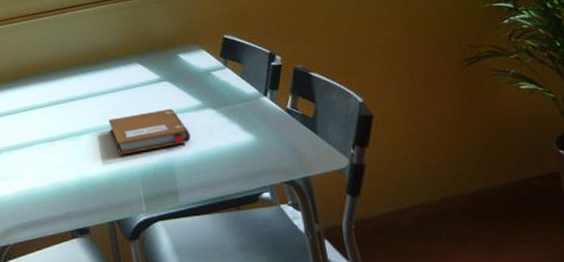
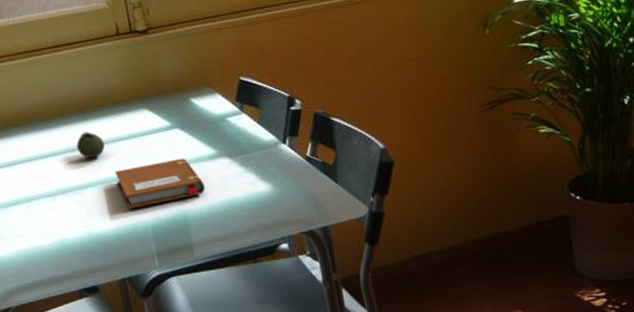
fruit: none [74,83,100,108] -> present [76,131,105,159]

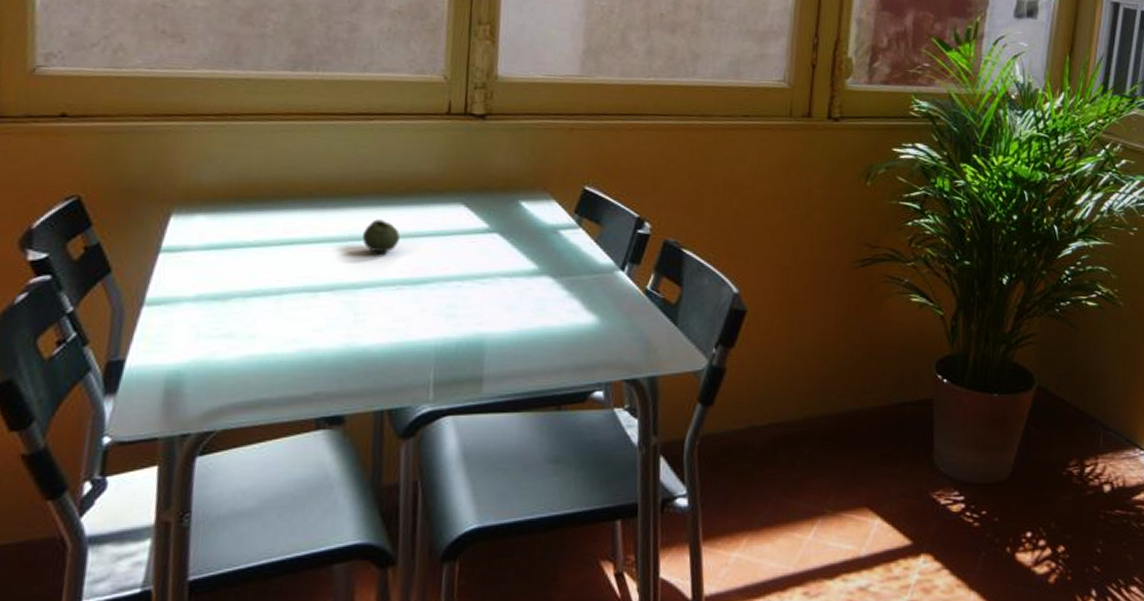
notebook: present [114,158,205,209] -> none [404,269,515,322]

